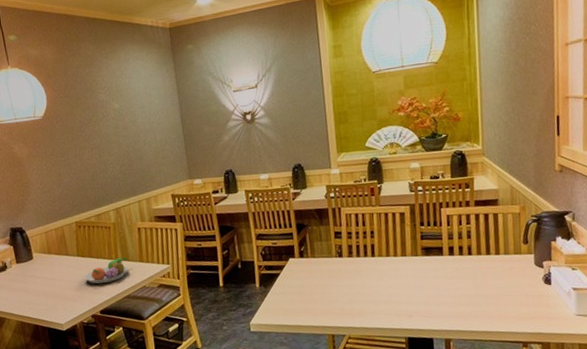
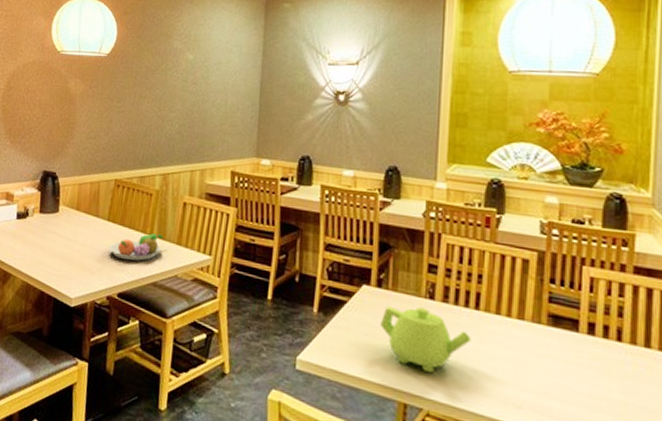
teapot: none [306,264,372,310] -> present [380,306,471,374]

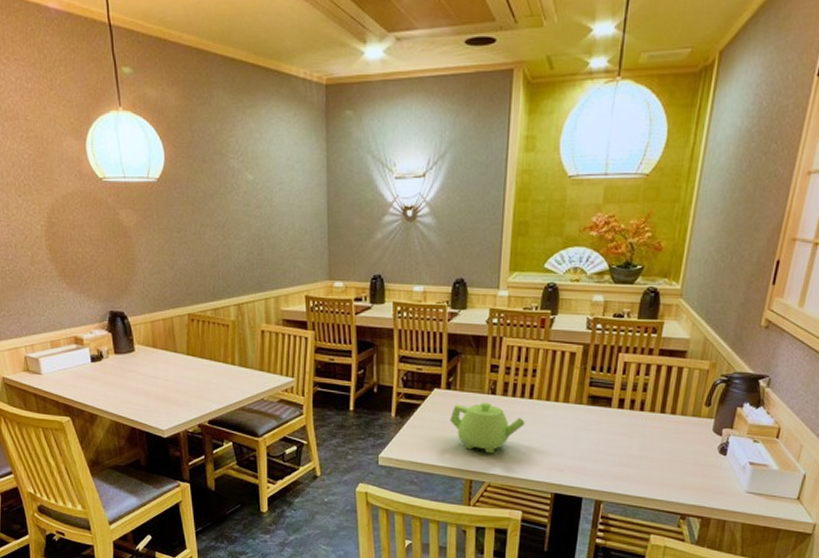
fruit bowl: present [108,233,163,261] -> none [192,362,245,390]

